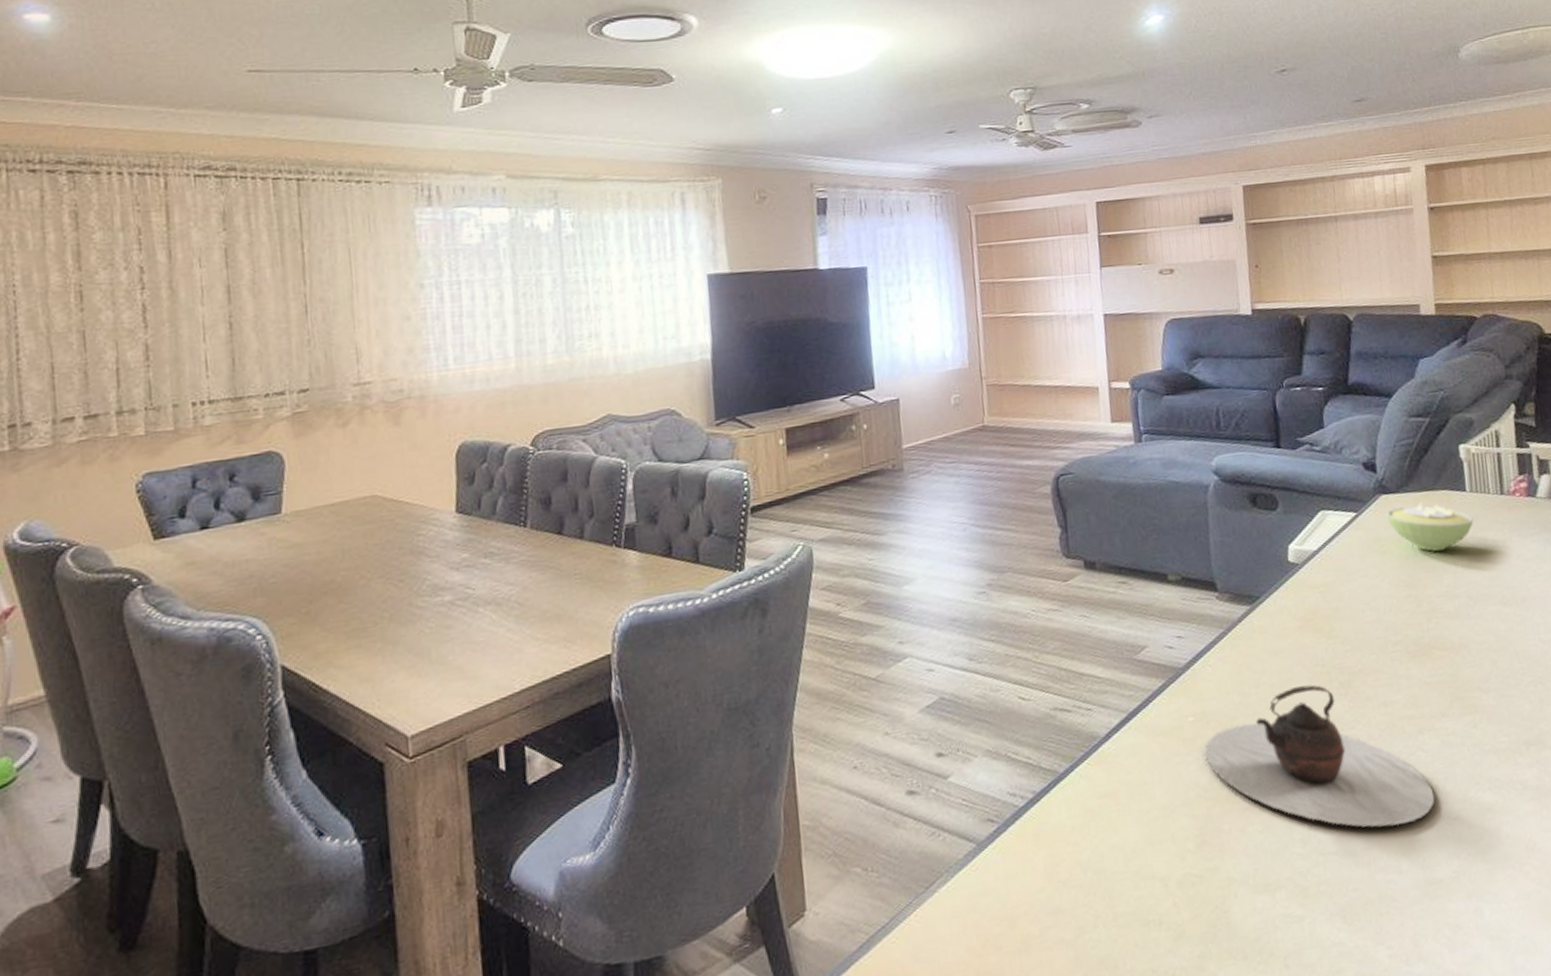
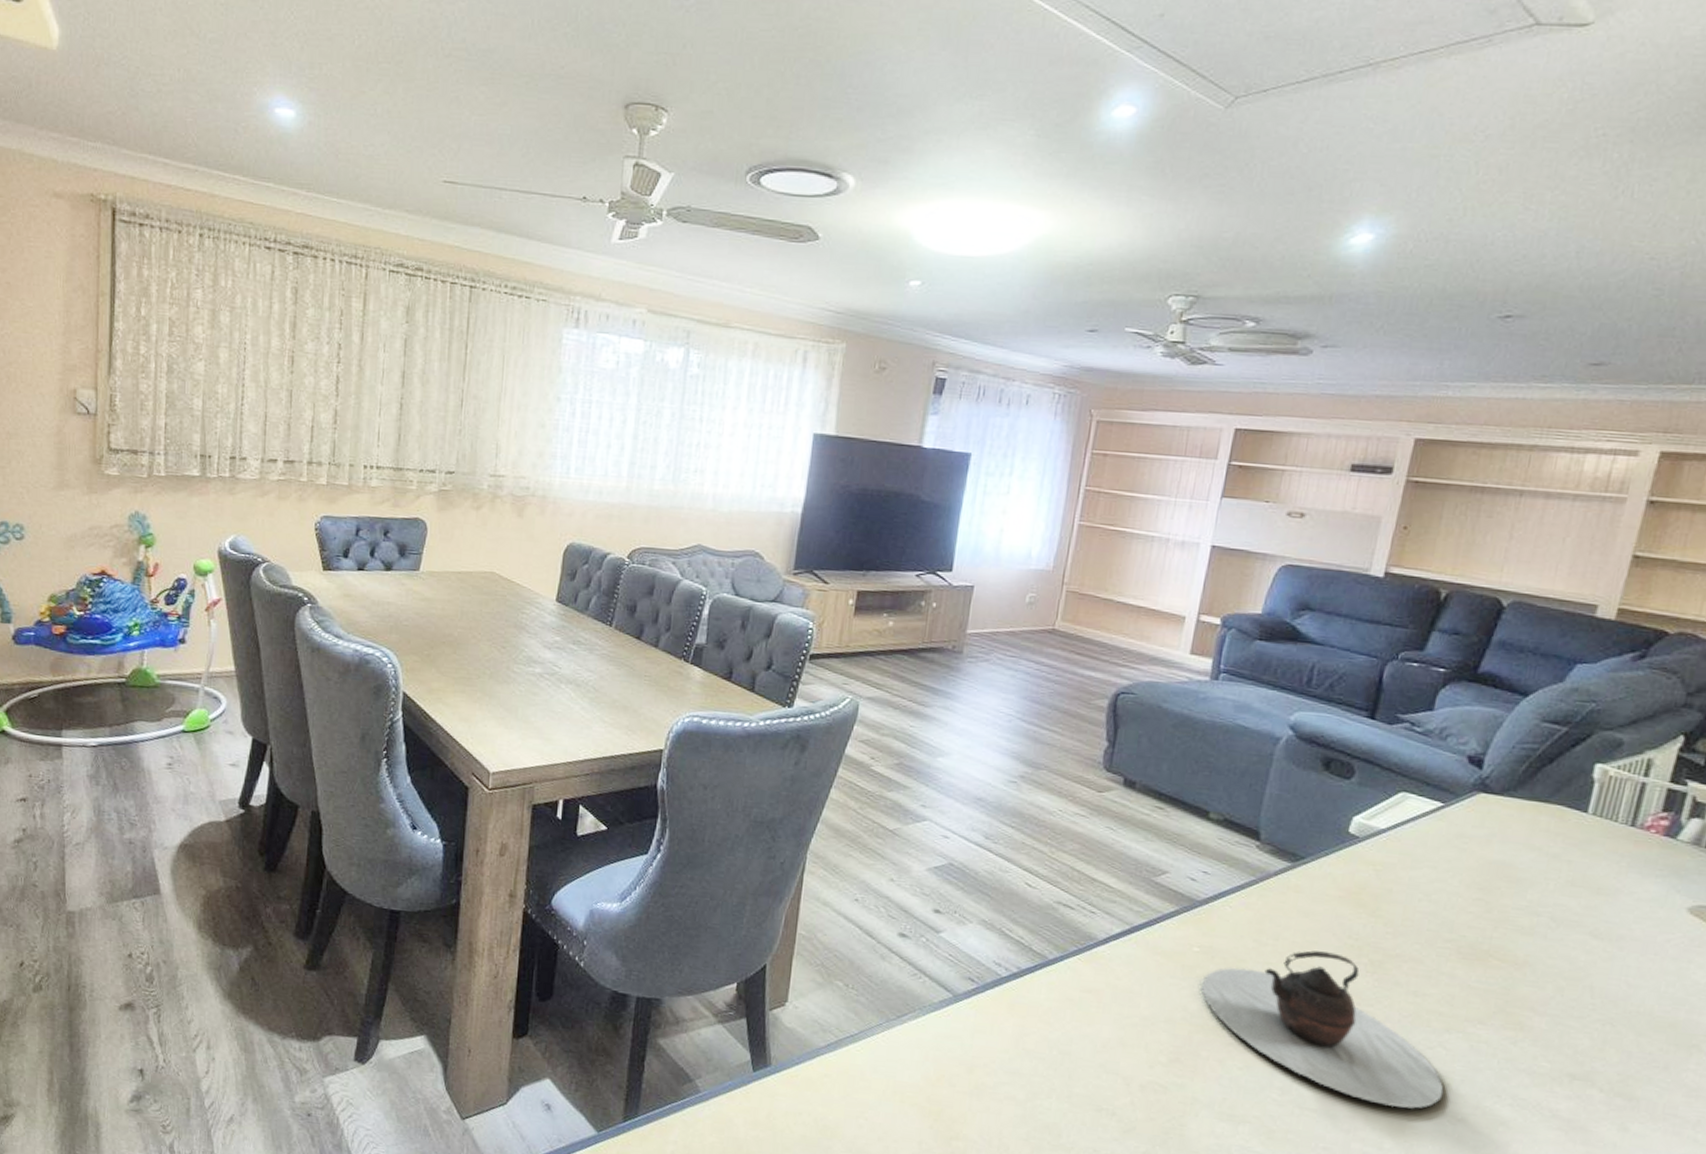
sugar bowl: present [1385,503,1474,552] -> none [1478,809,1587,866]

